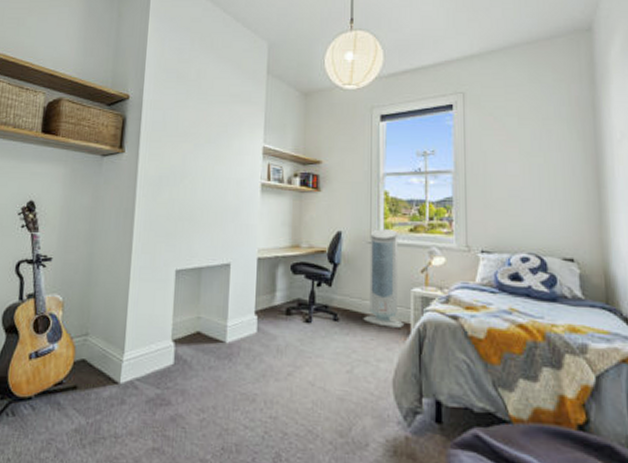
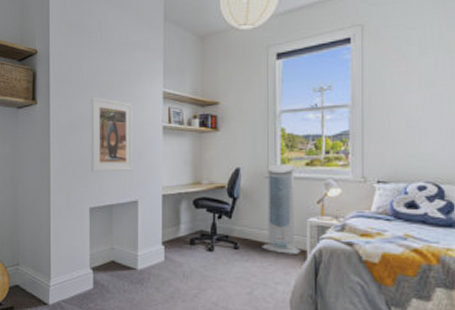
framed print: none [180,147,230,231] -> present [91,96,133,172]

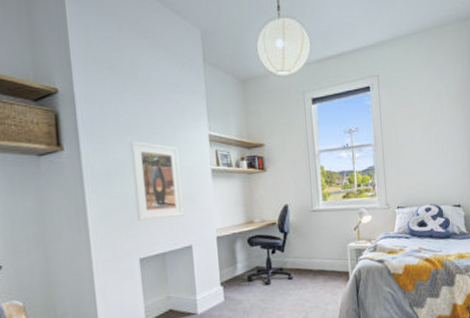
air purifier: present [262,164,301,254] -> none [312,198,345,278]

